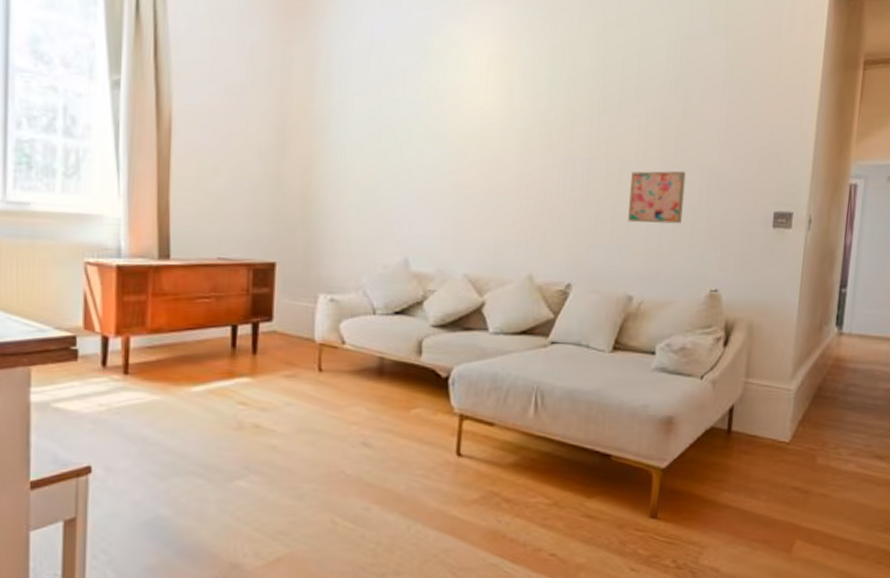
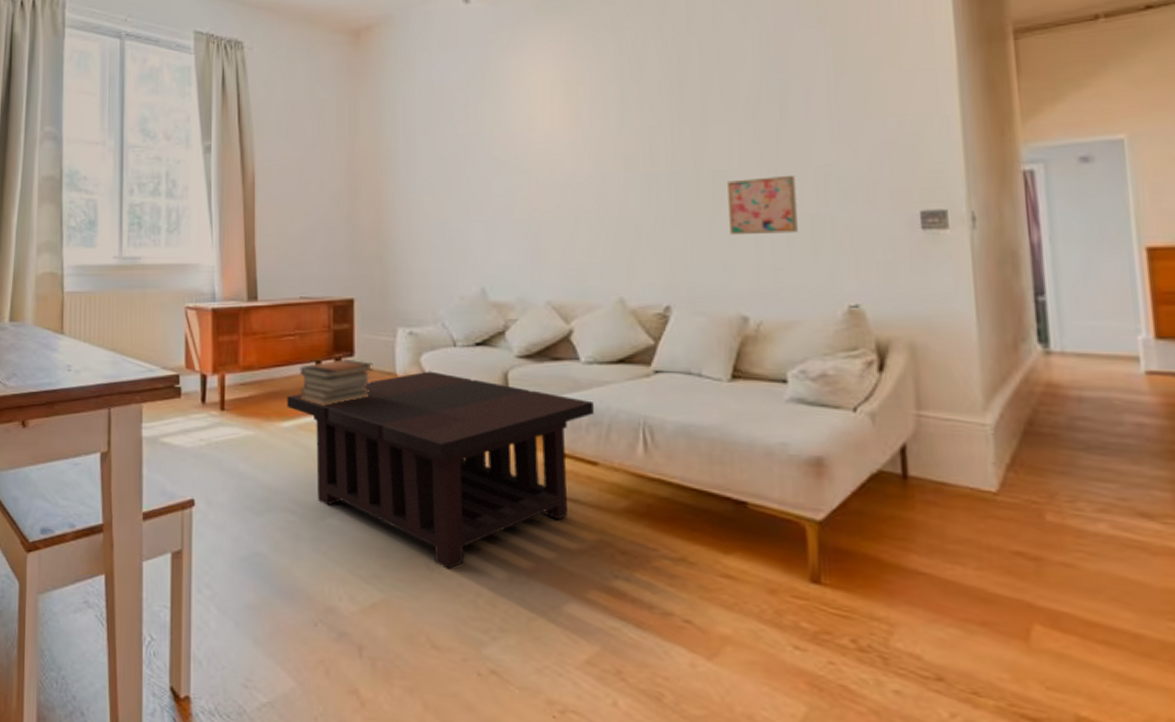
coffee table: none [198,337,496,523] -> present [287,371,594,569]
book stack: none [213,323,292,370] -> present [300,358,373,405]

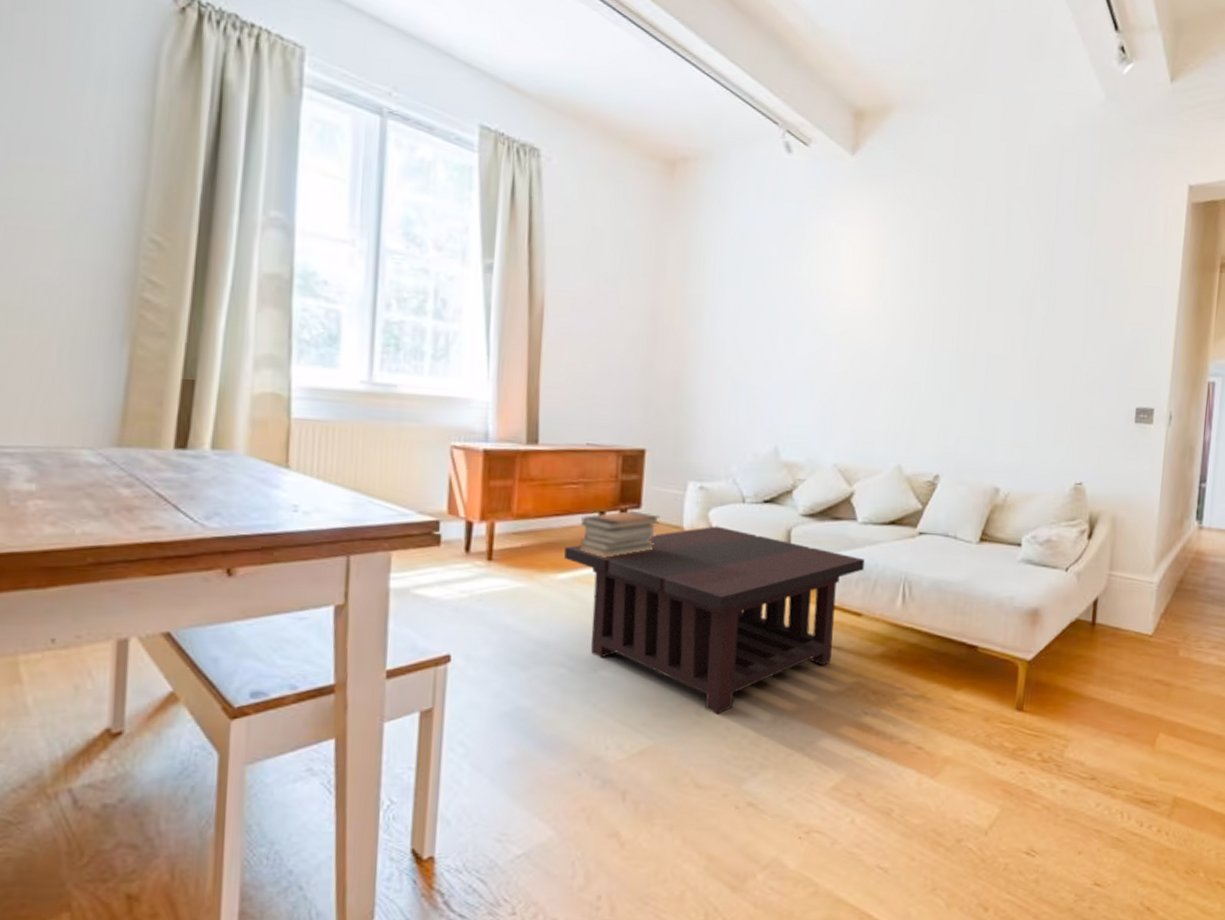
wall art: present [727,175,798,236] -> none [995,365,1051,418]

